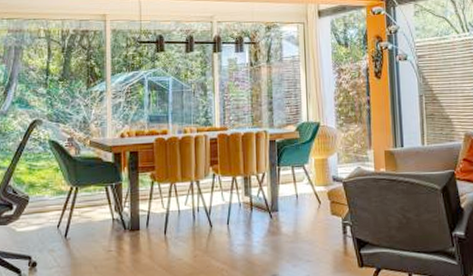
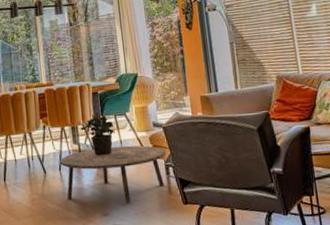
coffee table: none [228,200,344,264] -> present [60,145,166,204]
potted plant: none [254,163,291,210] -> present [81,113,115,155]

